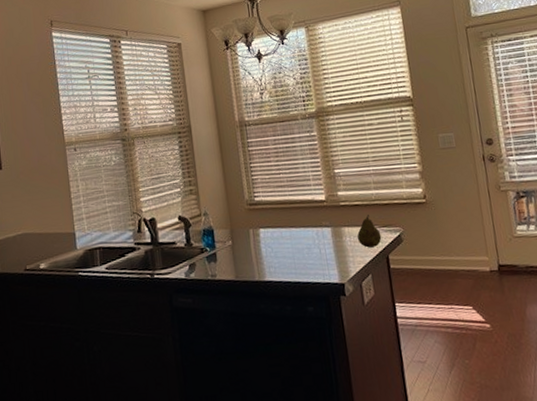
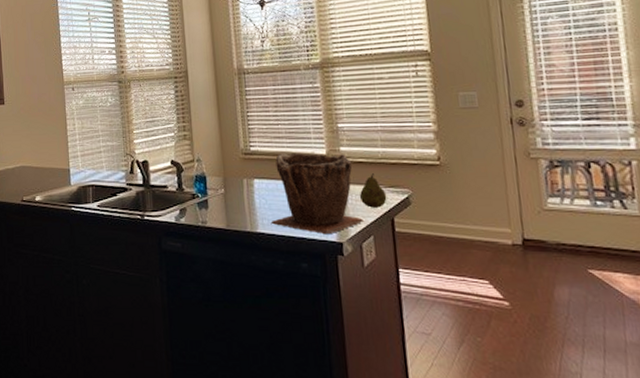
plant pot: none [277,198,363,277] -> present [270,152,365,235]

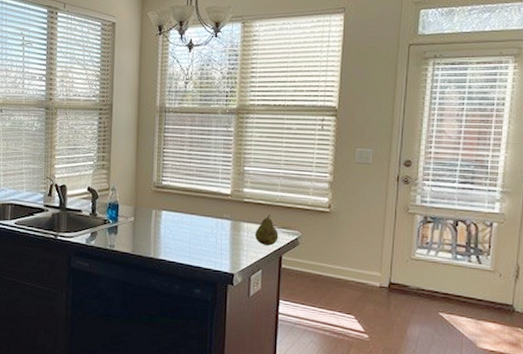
plant pot: present [270,152,365,235] -> none [172,189,256,266]

